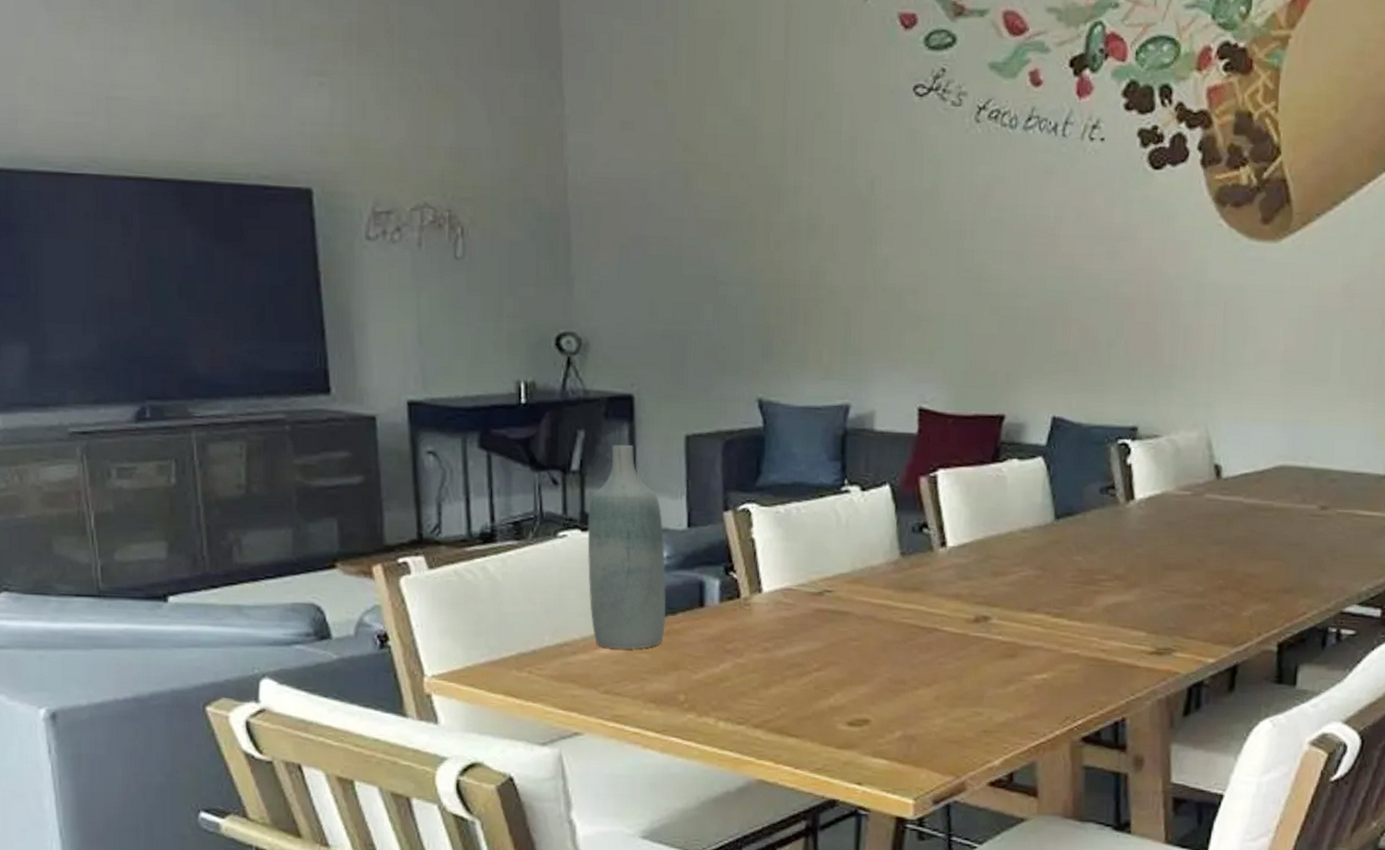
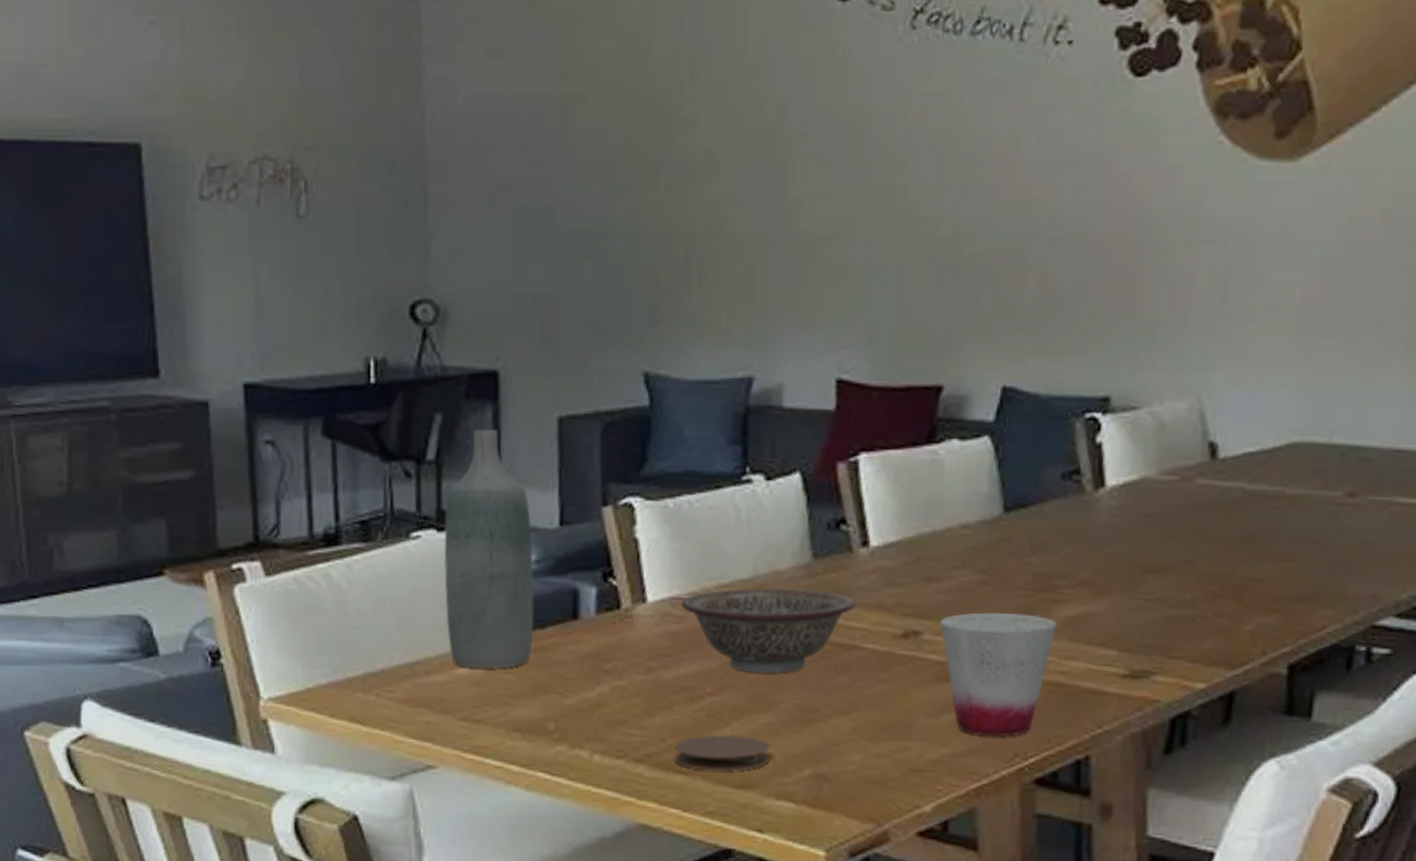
coaster: none [787,704,867,735] -> present [674,735,770,772]
decorative bowl: none [792,580,937,653] -> present [681,587,856,674]
cup: none [1005,600,1098,704] -> present [940,611,1057,737]

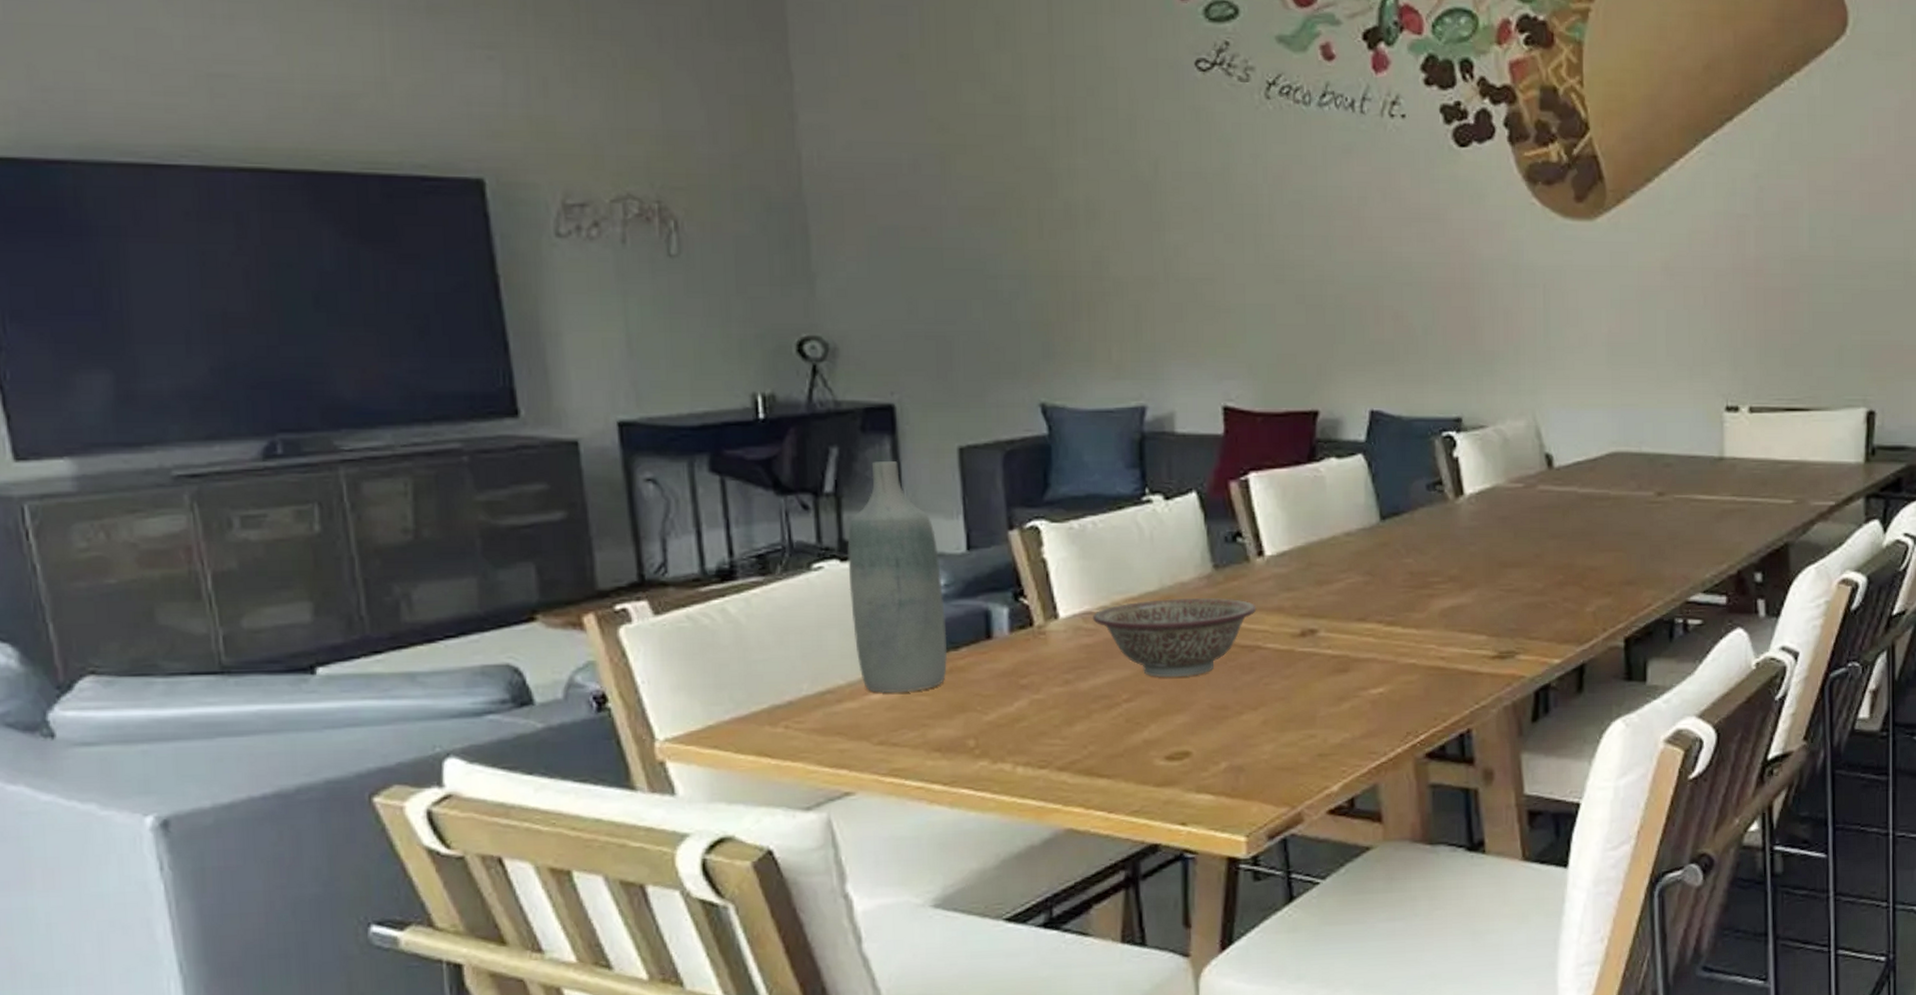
coaster: present [674,735,770,772] -> none [1096,737,1188,773]
cup: present [940,611,1057,737] -> none [1333,608,1434,720]

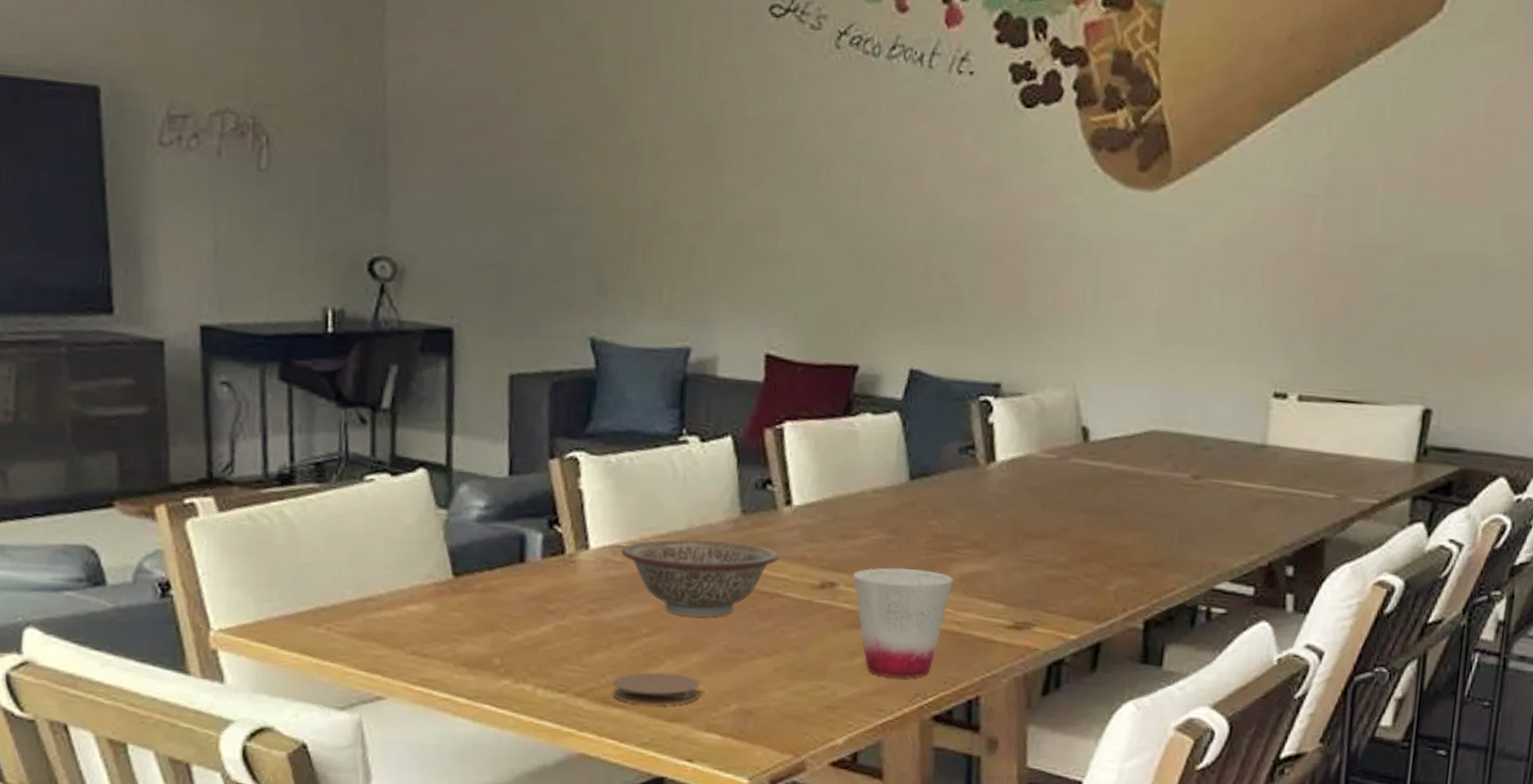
bottle: present [847,461,948,694] -> none [396,382,484,607]
coaster: none [1096,737,1188,773] -> present [612,672,700,706]
cup: none [1333,608,1434,720] -> present [853,567,954,679]

